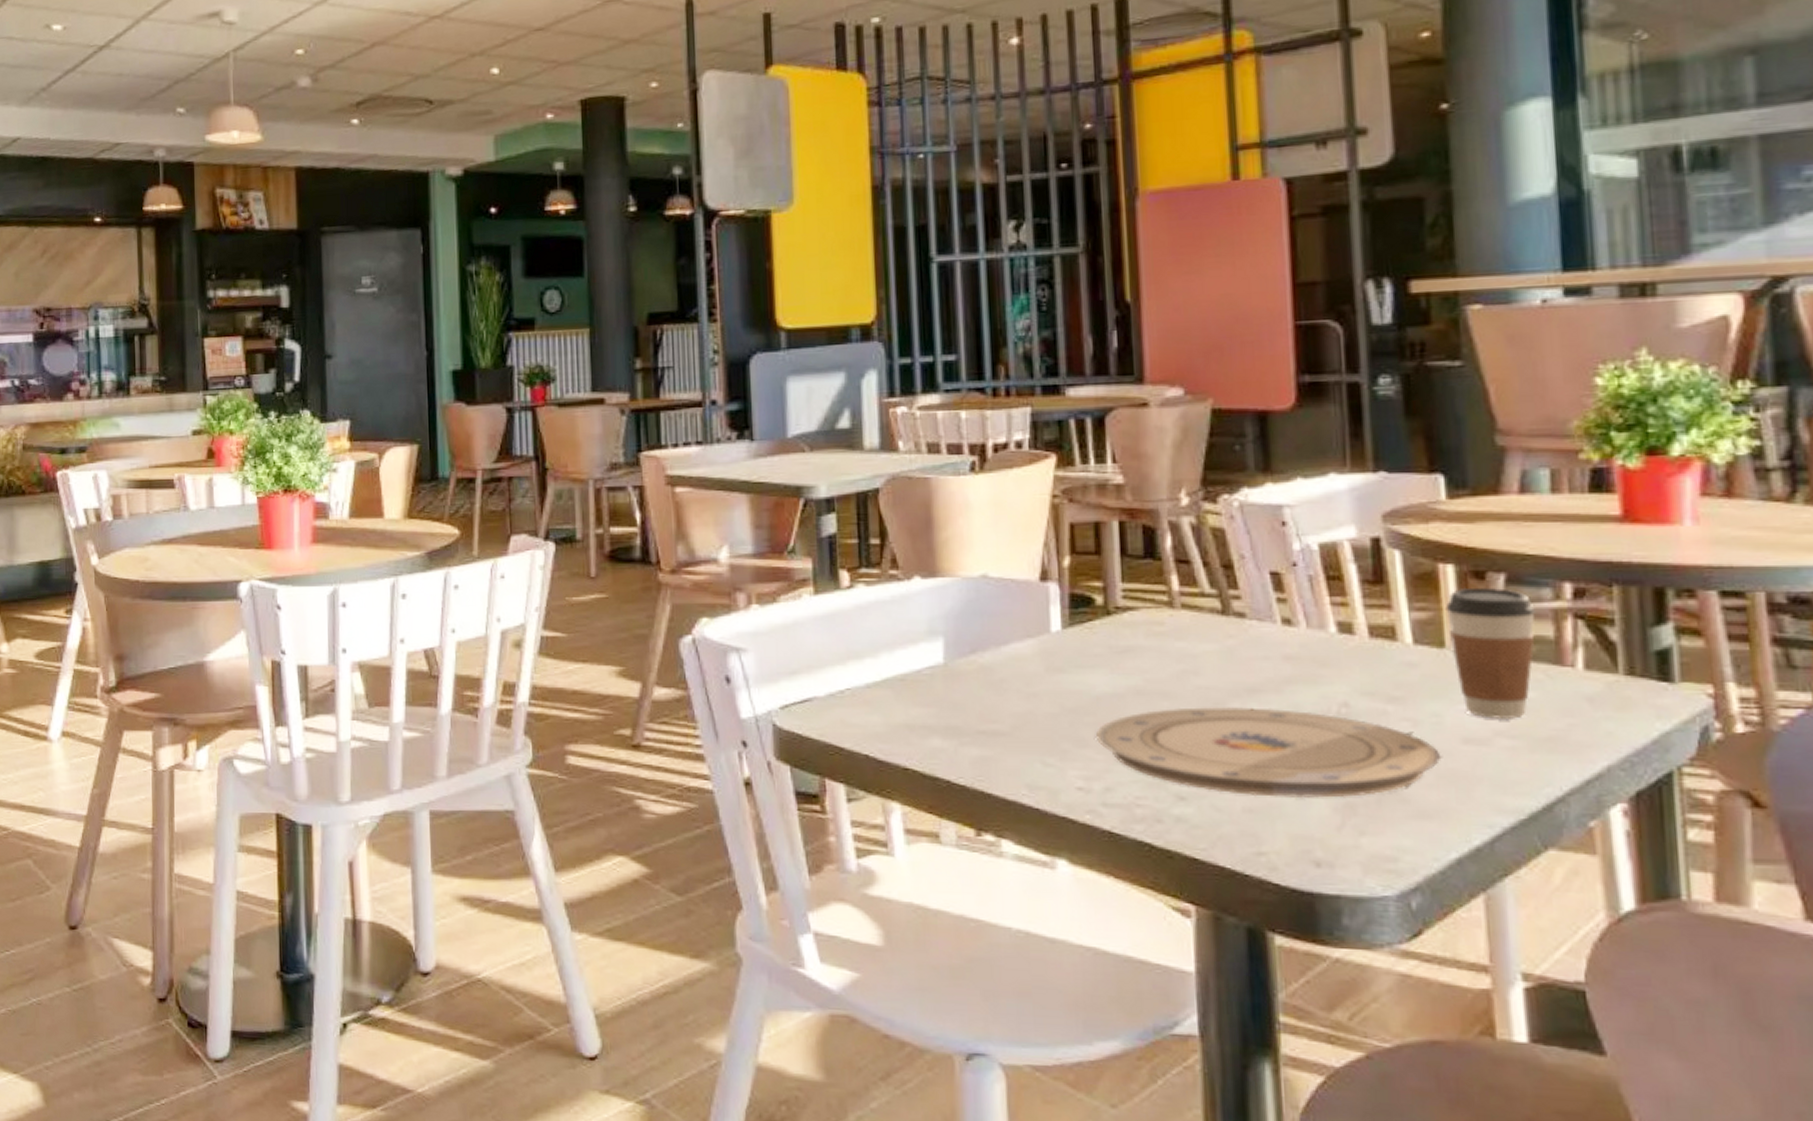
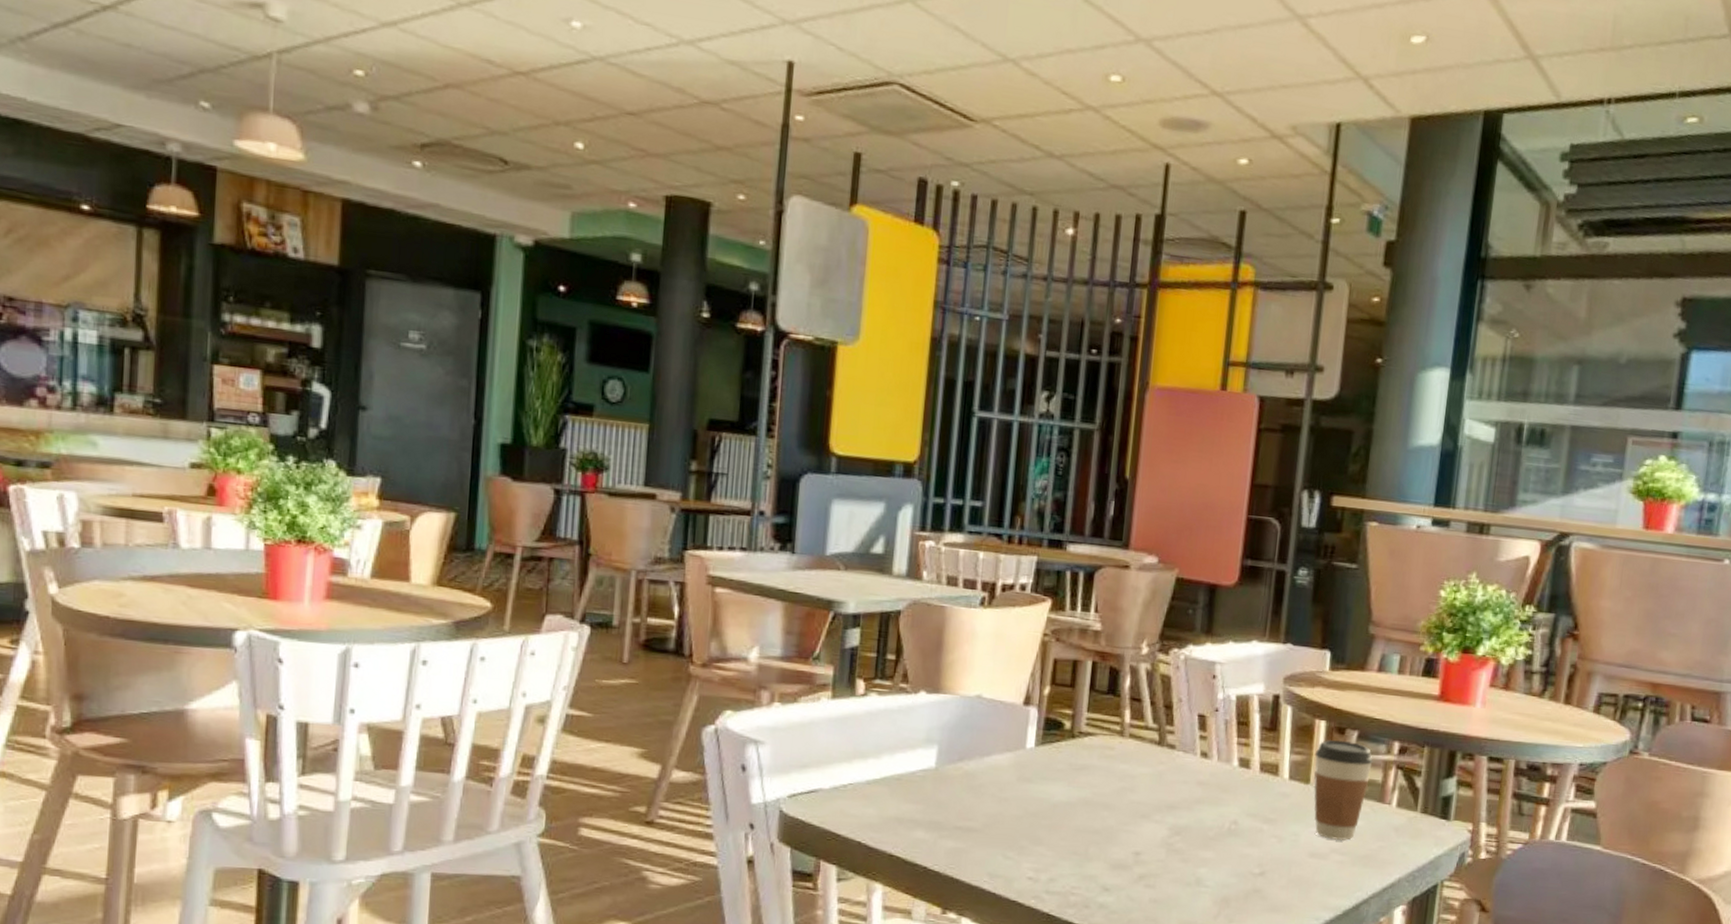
plate: present [1096,707,1440,799] -> none [1049,817,1293,894]

